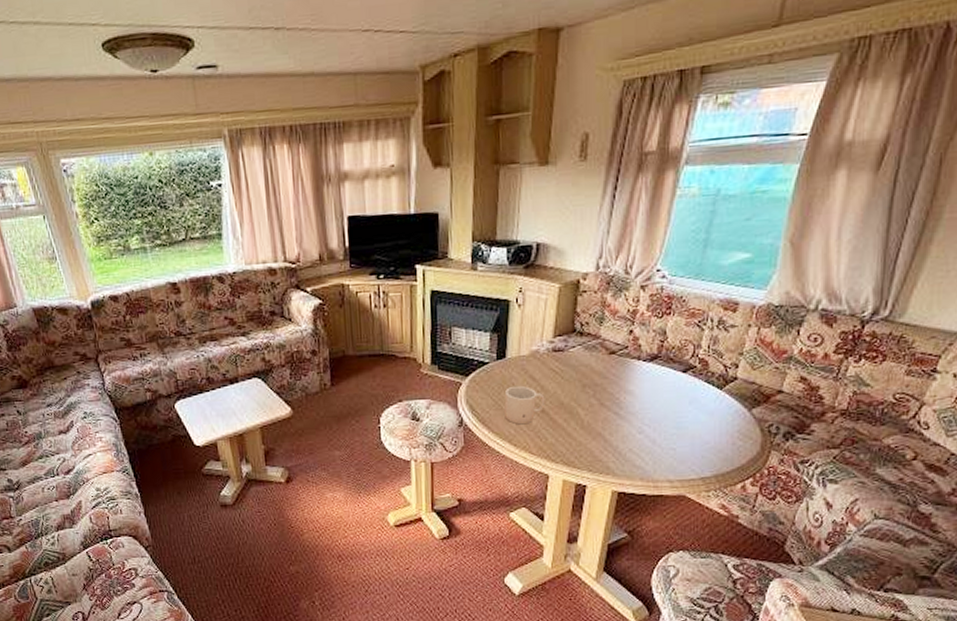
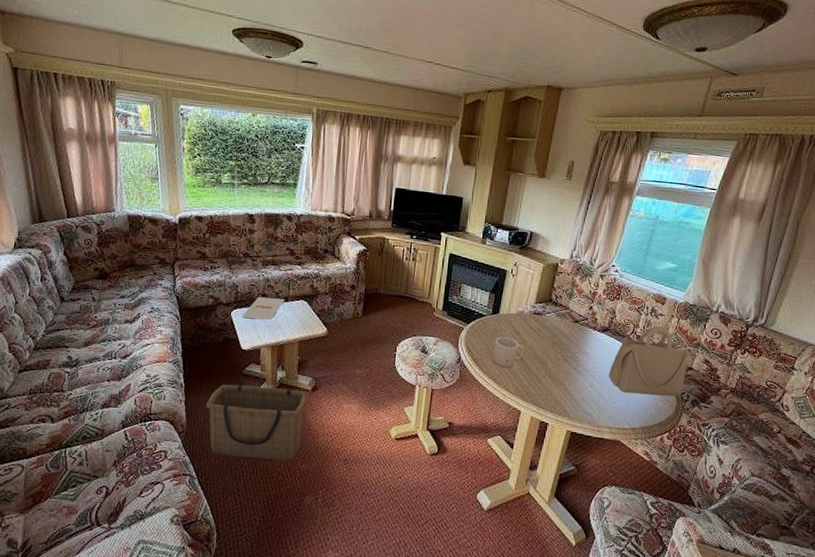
basket: none [168,484,284,566] -> present [206,384,306,460]
magazine: none [187,379,234,410] -> present [241,297,285,321]
handbag: none [663,342,777,434] -> present [609,326,690,396]

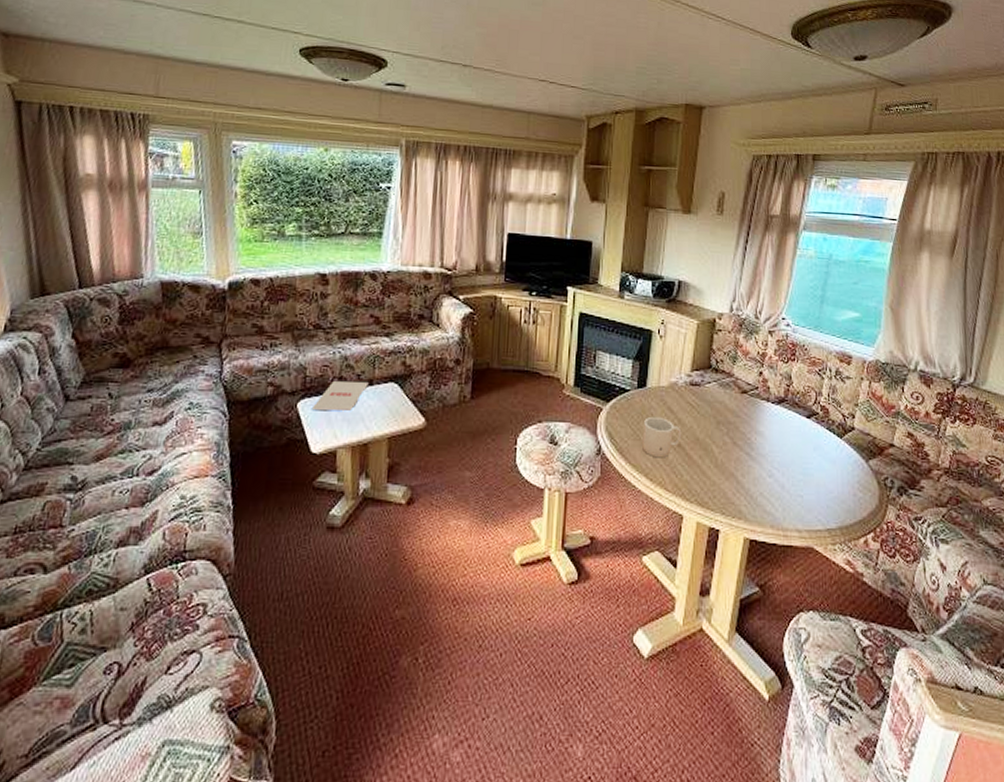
basket: present [206,384,306,460] -> none [263,502,399,605]
handbag: present [609,326,690,396] -> none [791,393,889,483]

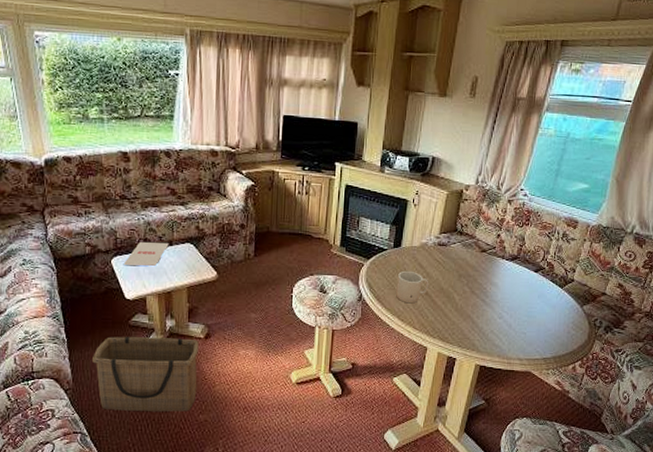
basket: none [263,502,399,605] -> present [92,336,199,412]

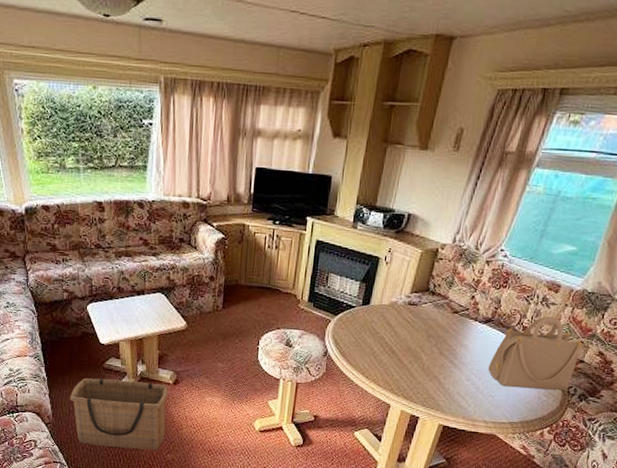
magazine: present [123,241,169,267] -> none [98,290,141,315]
mug: present [396,270,429,304] -> none [362,328,397,361]
handbag: none [518,252,603,323] -> present [488,316,582,391]

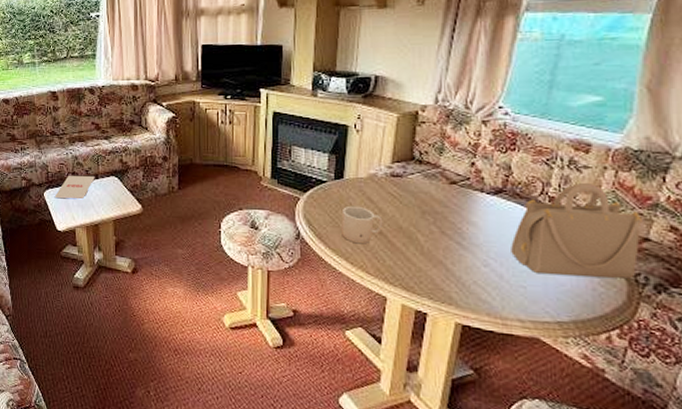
basket: present [70,377,168,450] -> none [29,266,126,348]
magazine: none [98,290,141,315] -> present [54,175,95,200]
mug: none [362,328,397,361] -> present [341,205,383,244]

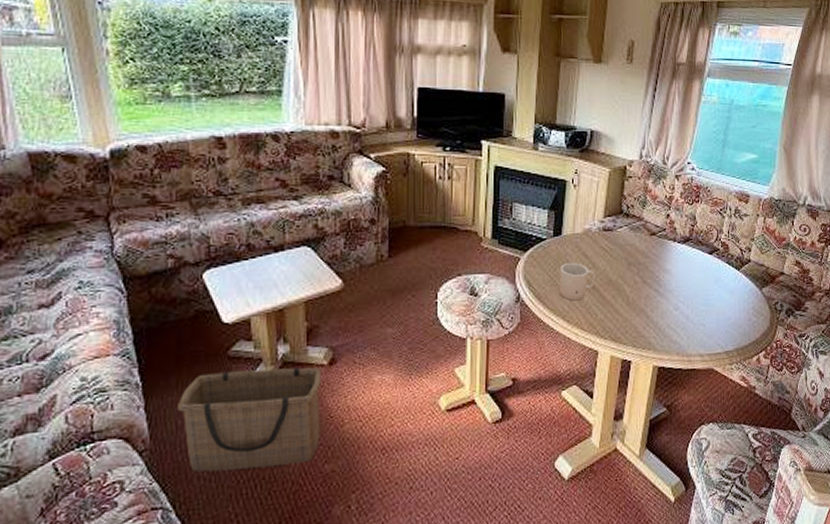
basket: none [29,266,126,348] -> present [178,367,321,472]
magazine: present [54,175,95,200] -> none [218,247,279,281]
handbag: present [511,183,642,279] -> none [695,229,780,311]

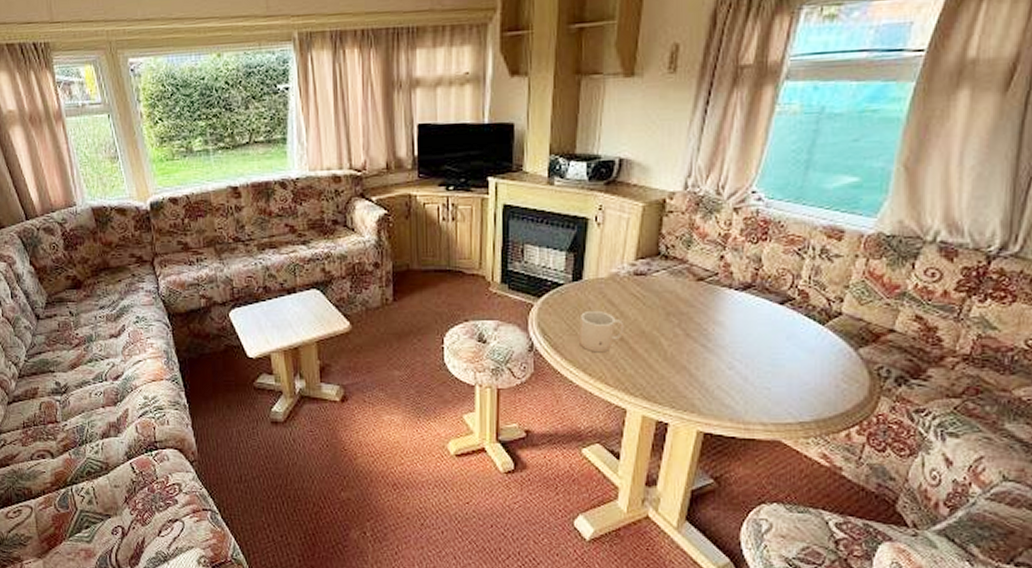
basket: present [178,367,321,472] -> none [217,401,336,488]

